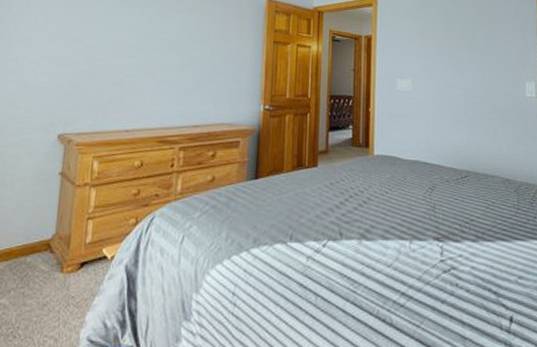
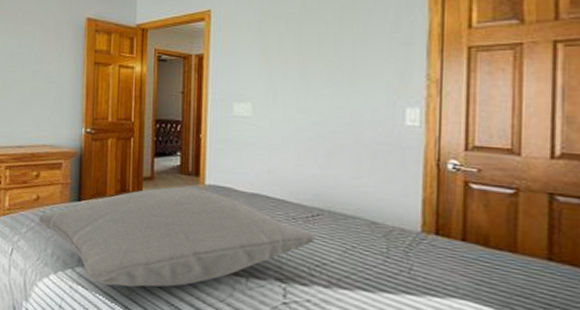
pillow: none [212,159,464,264] -> present [38,187,315,287]

